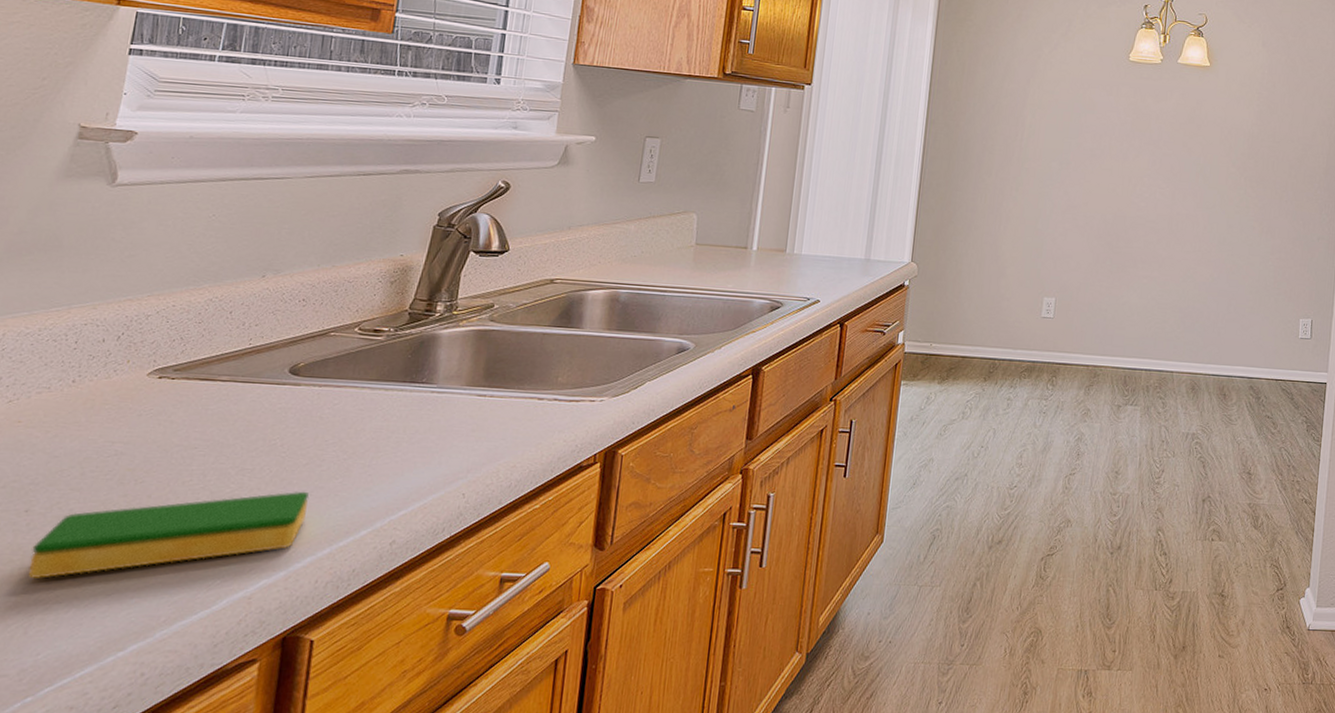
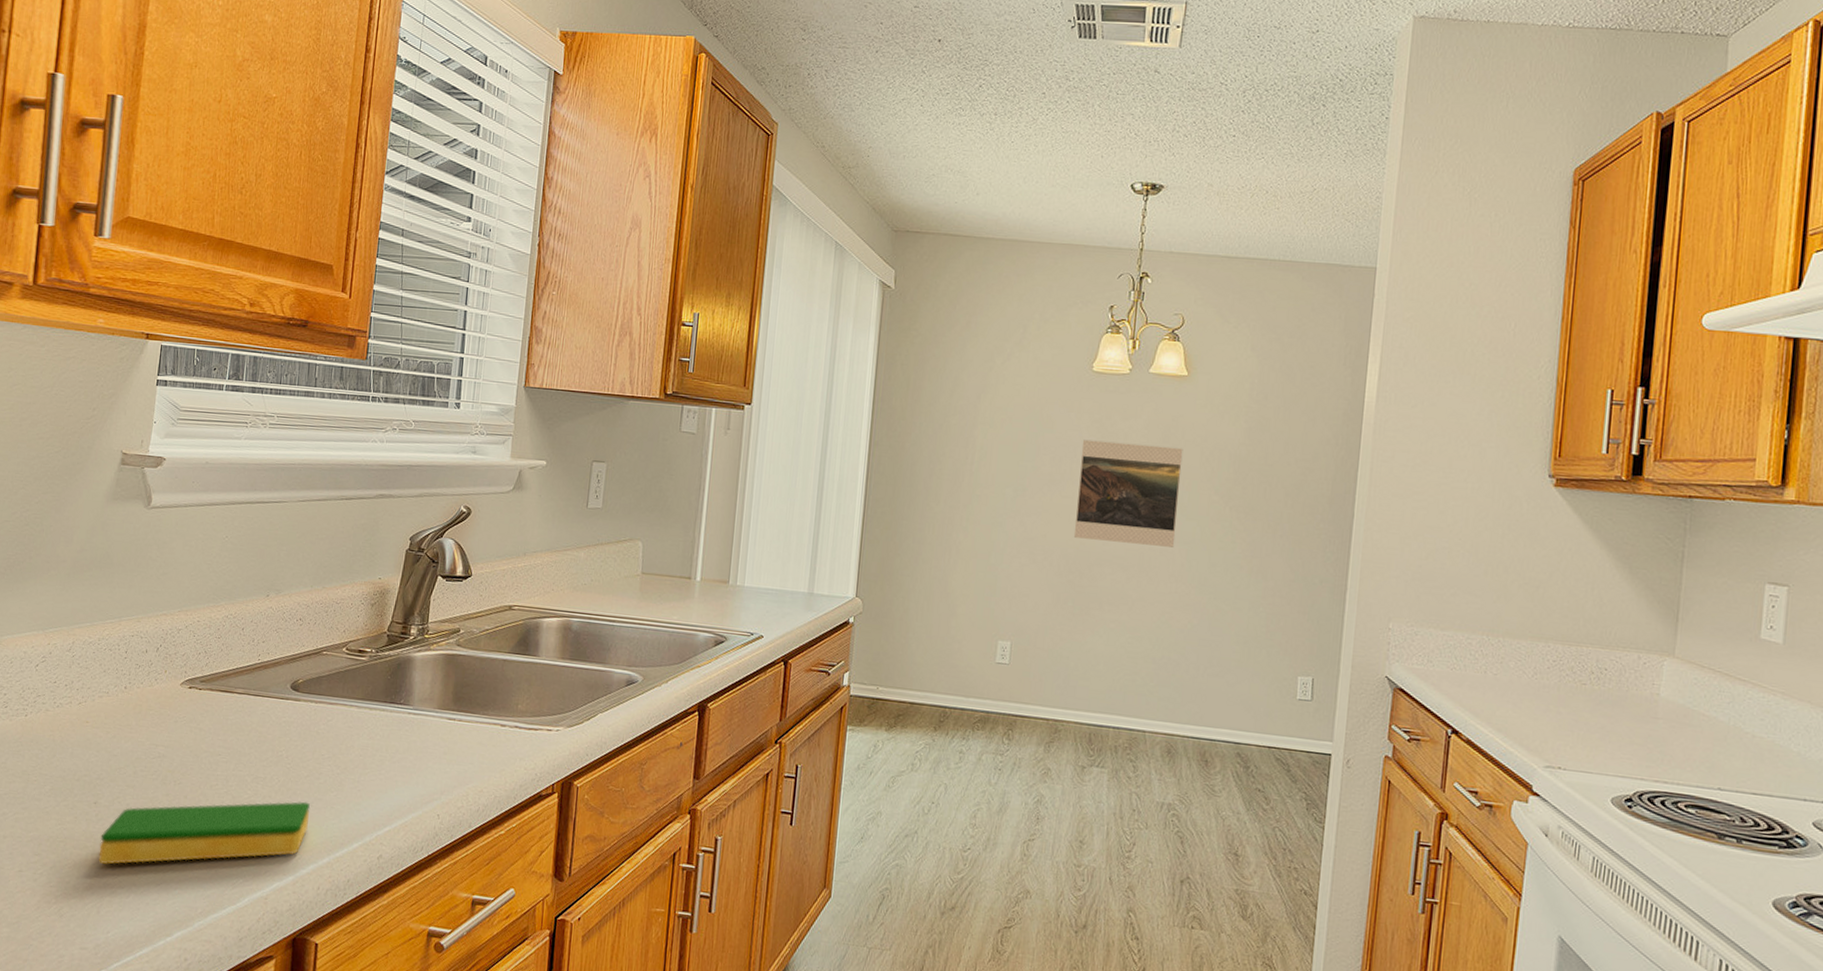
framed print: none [1112,119,1206,212] -> present [1073,439,1183,547]

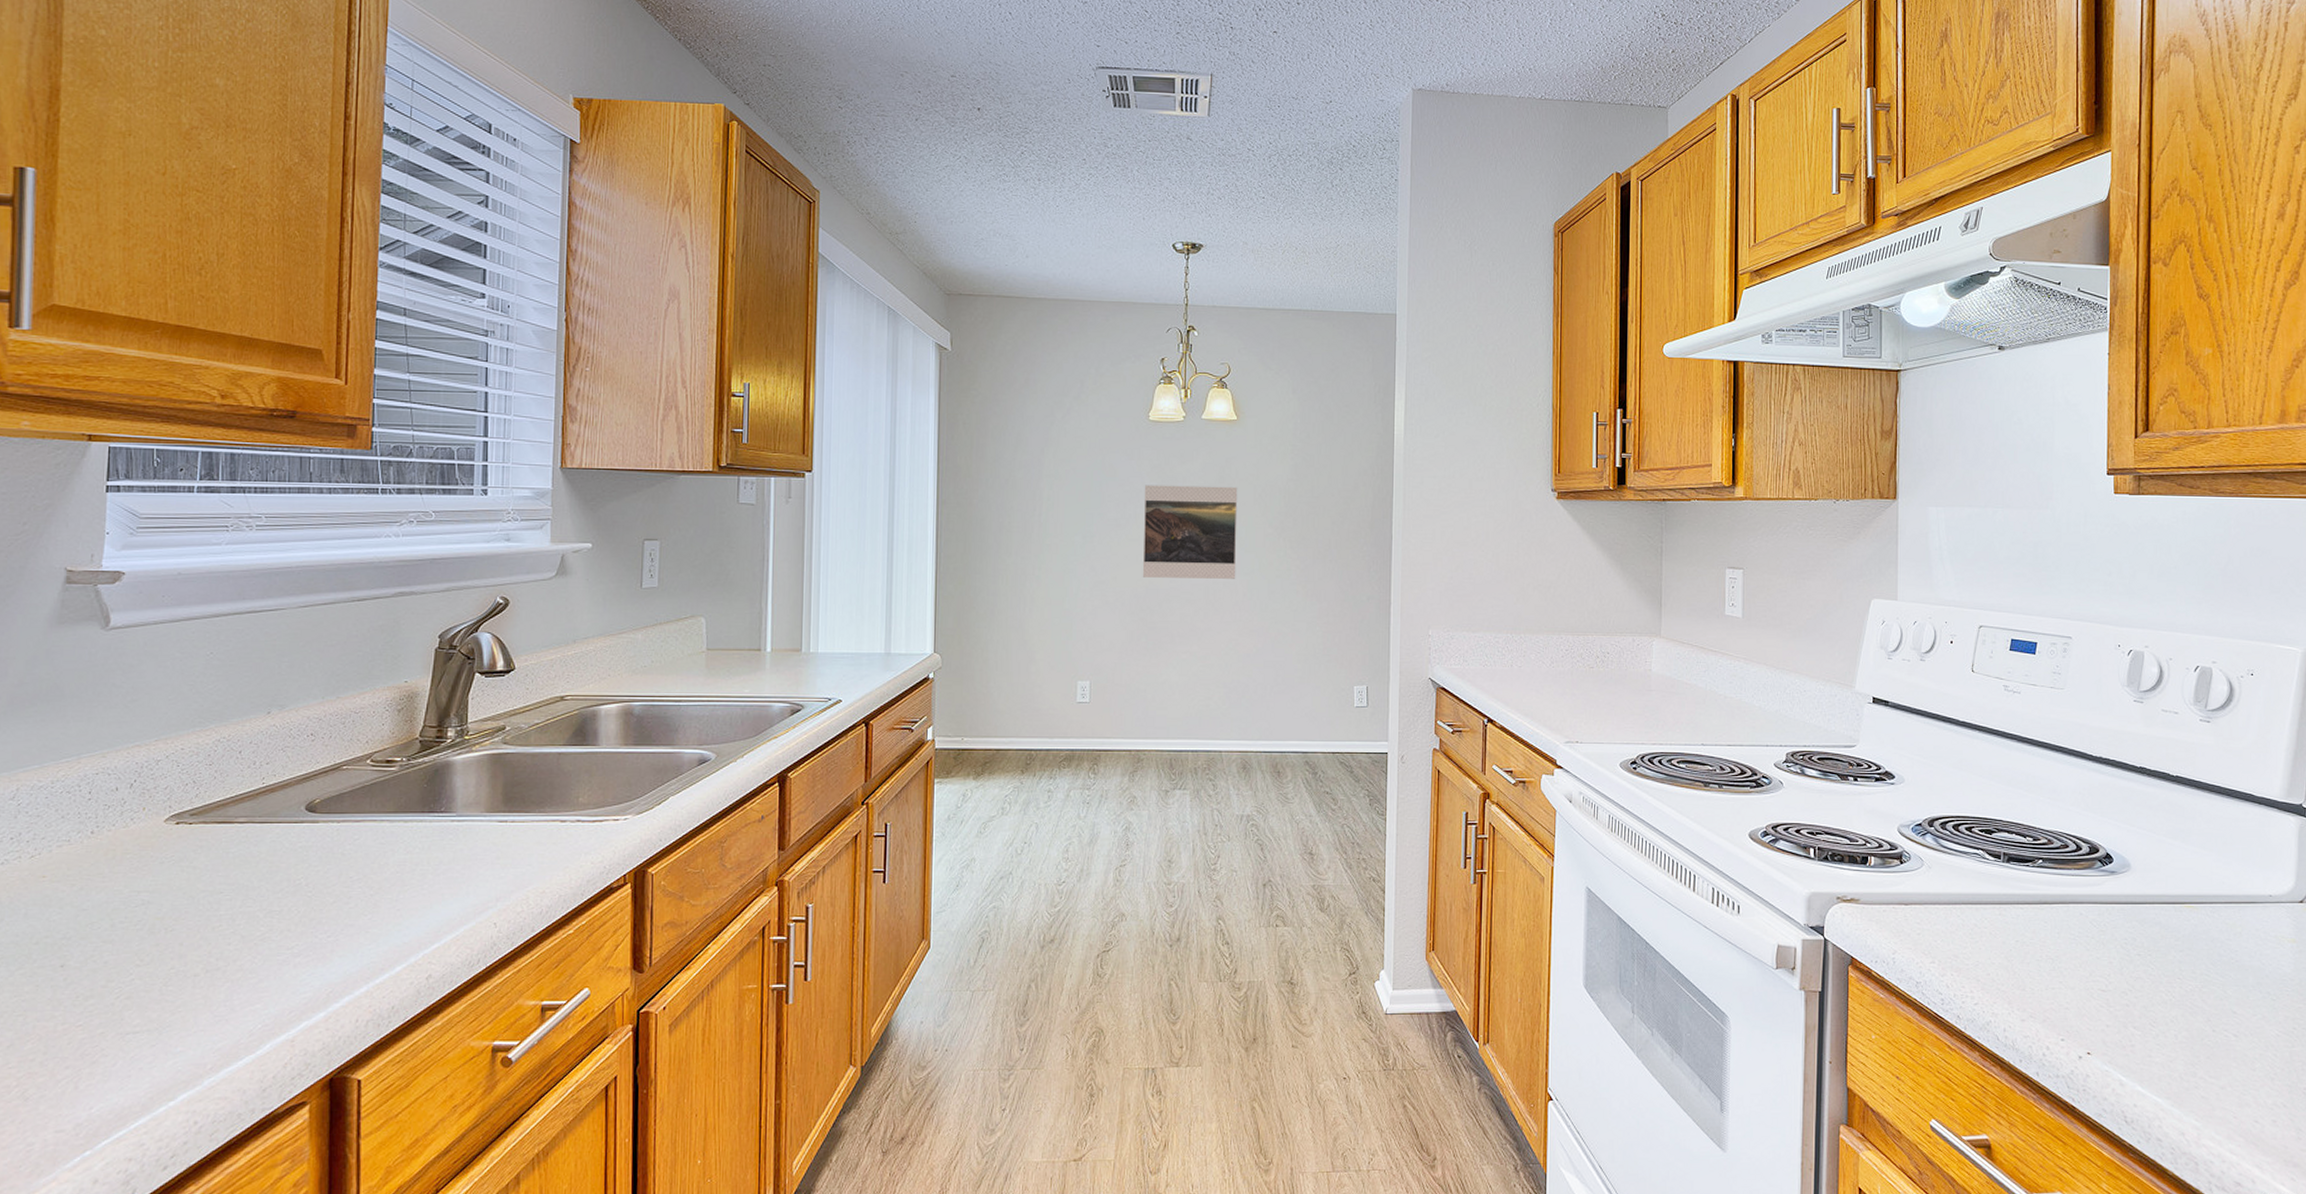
dish sponge: present [98,801,311,865] -> none [71,930,341,1033]

